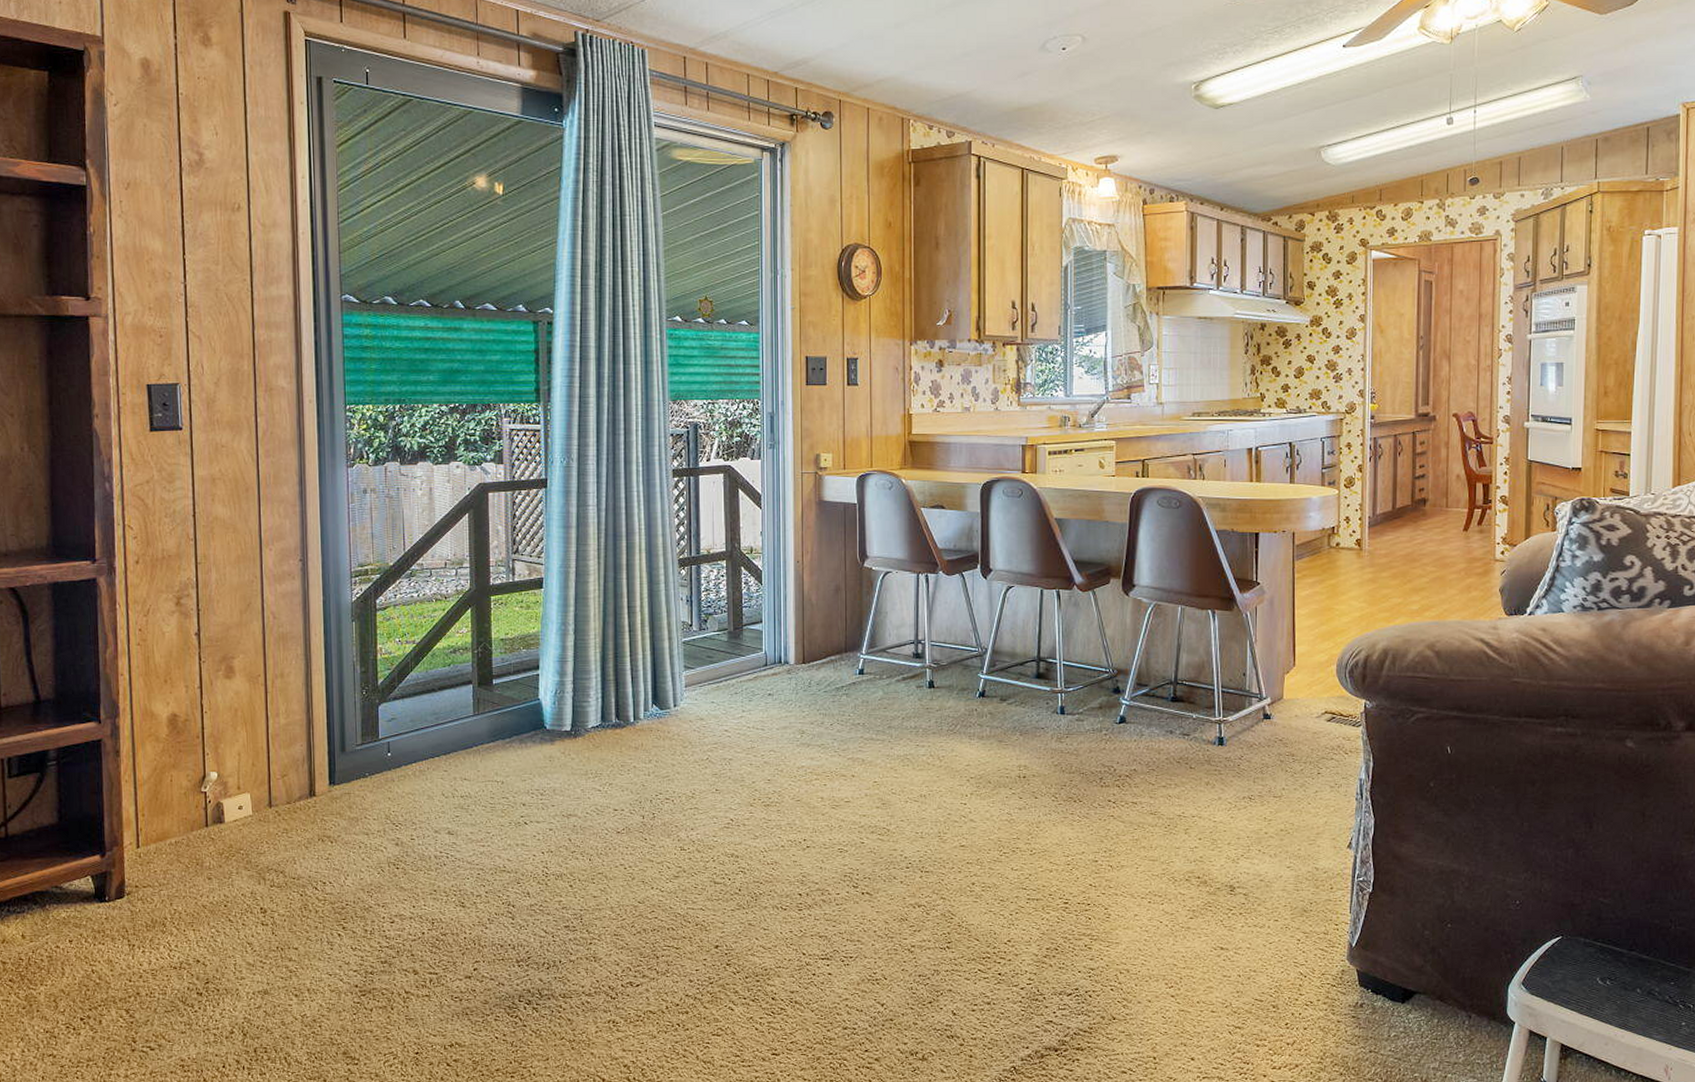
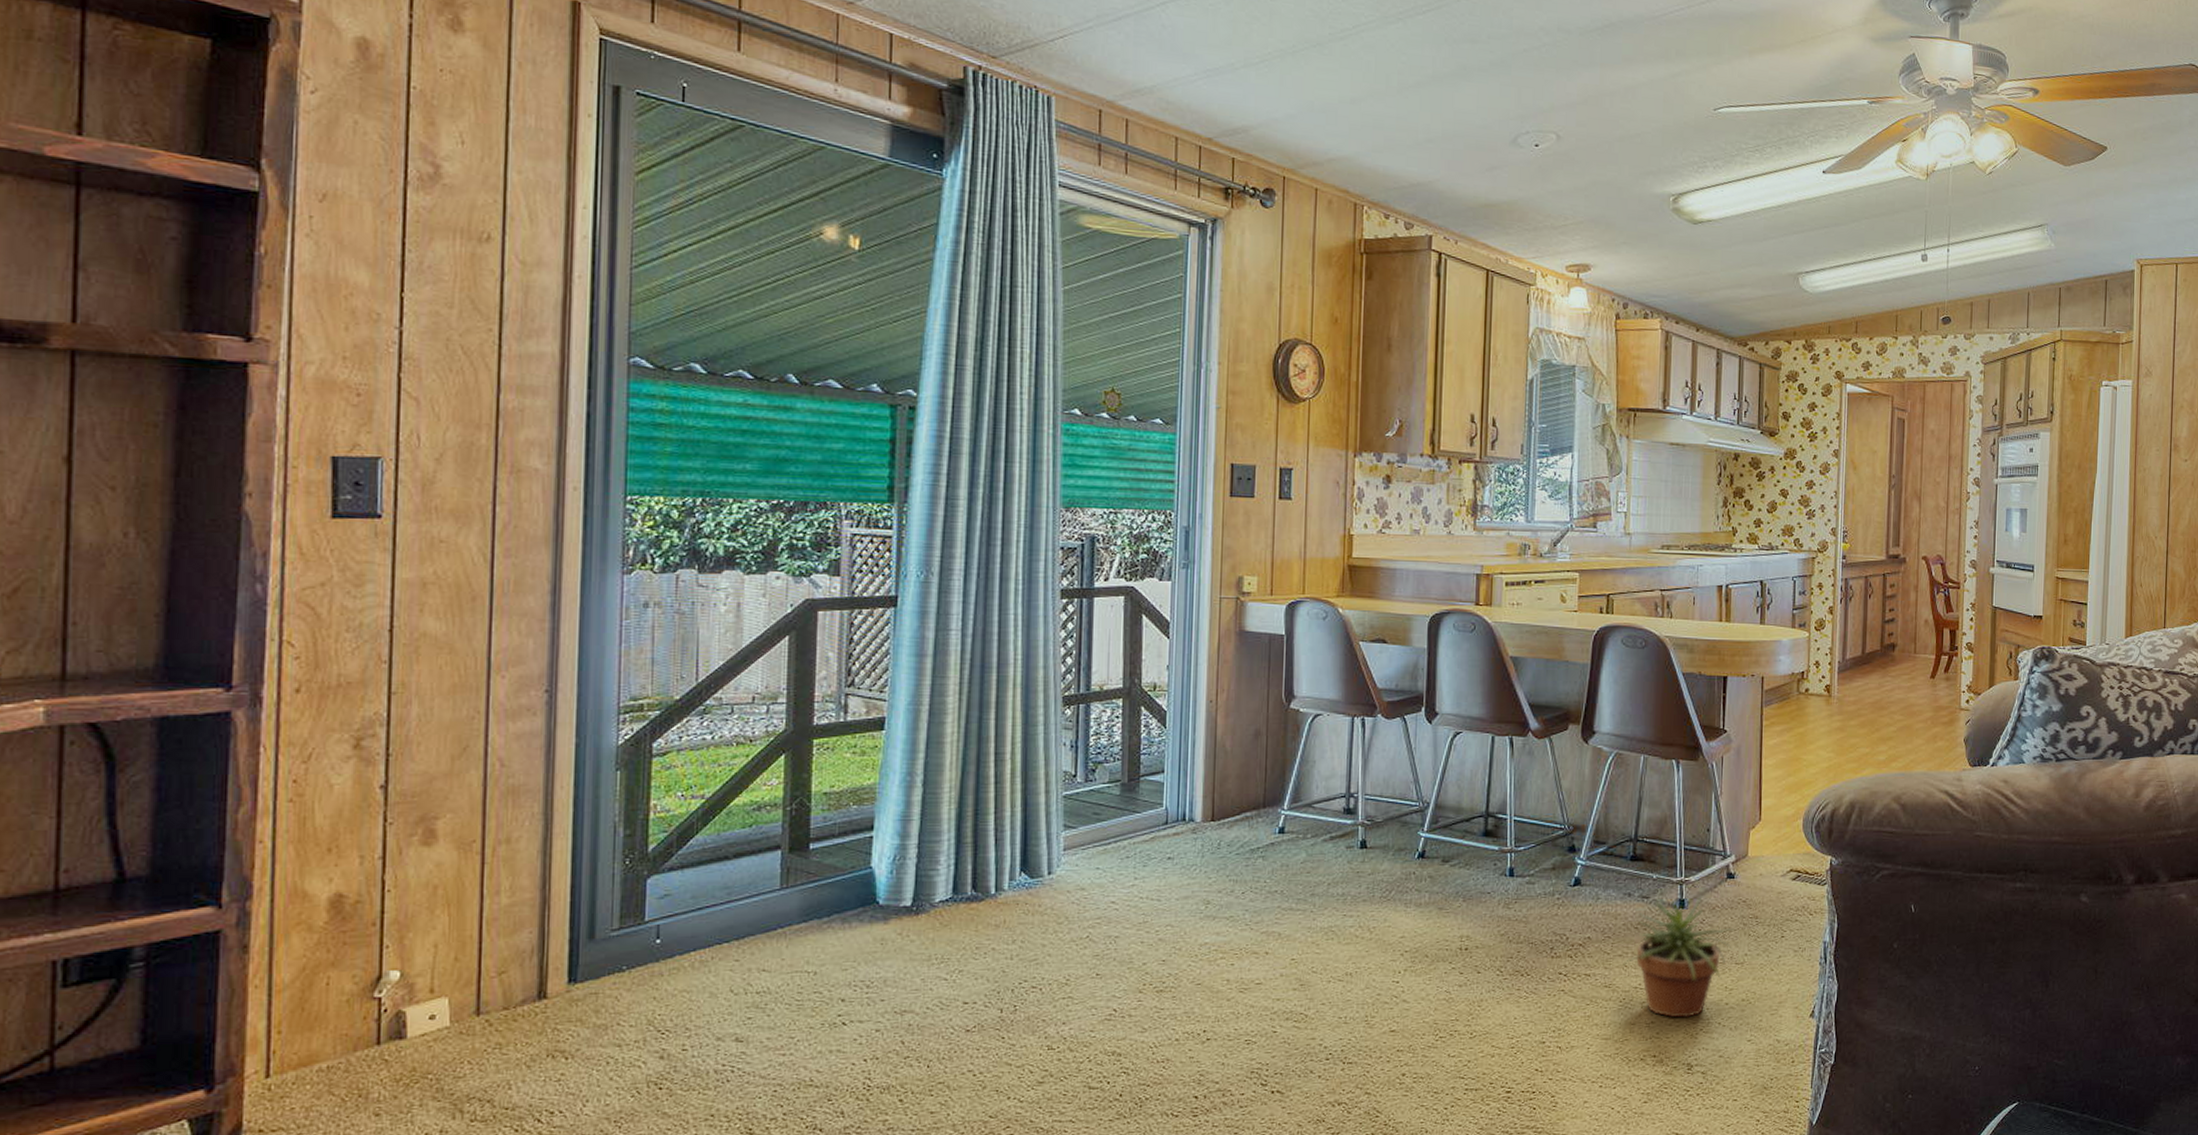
potted plant: none [1167,734,1273,844] -> present [1623,896,1735,1018]

